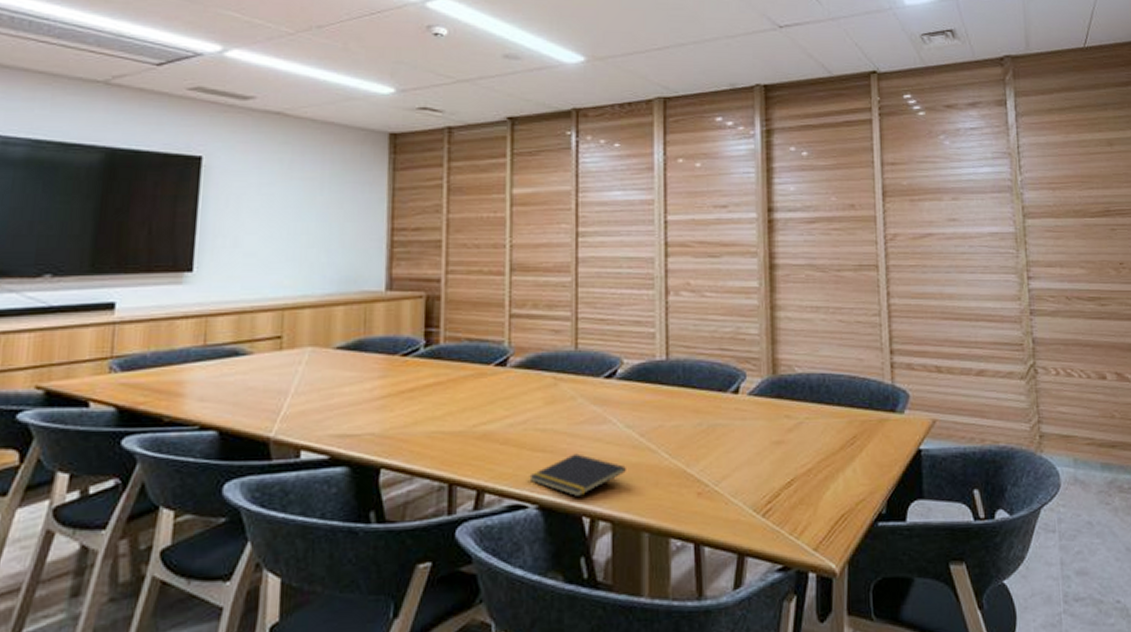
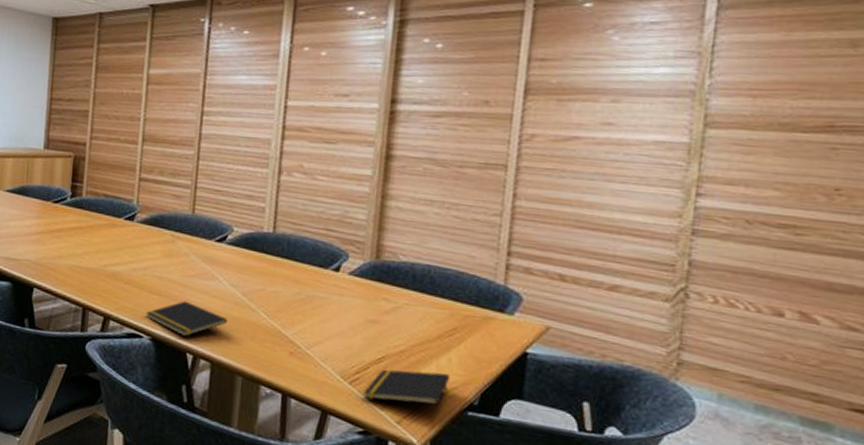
notepad: none [777,485,857,530] -> present [363,369,450,405]

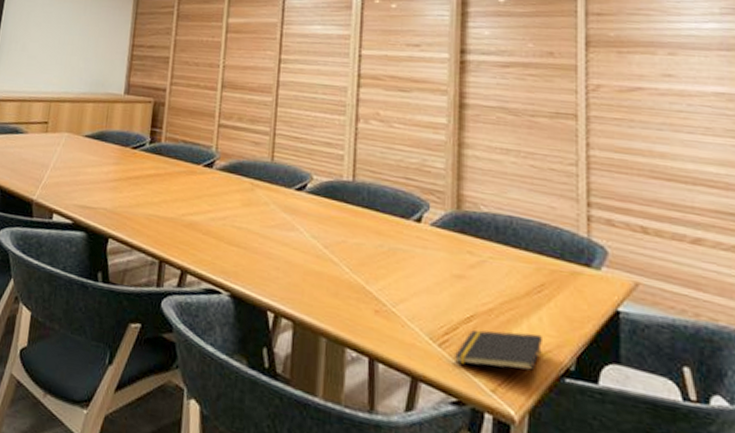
notepad: present [145,301,227,337] -> none [224,253,309,293]

